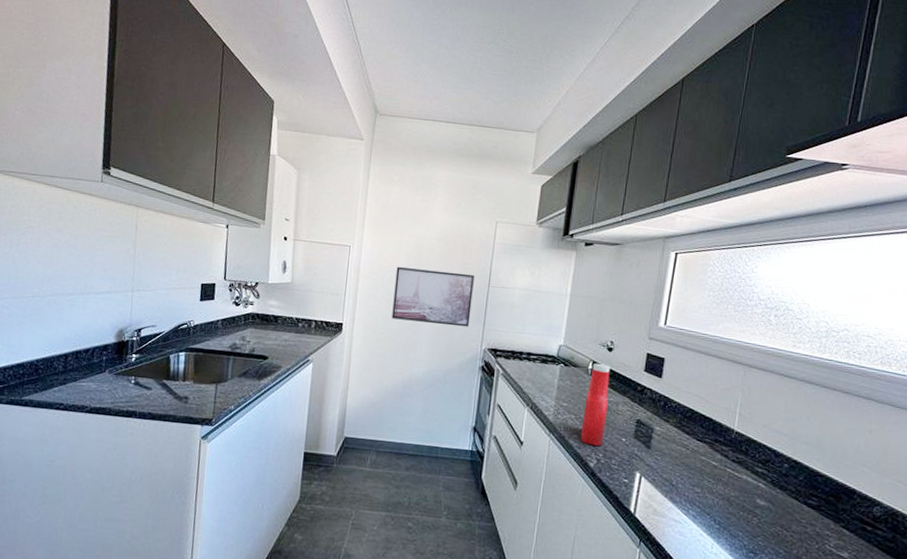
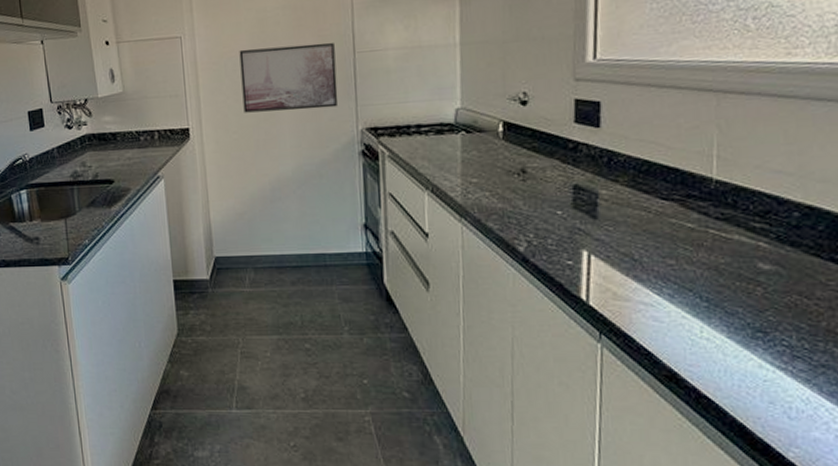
ketchup bottle: present [580,363,610,447] -> none [500,122,533,226]

